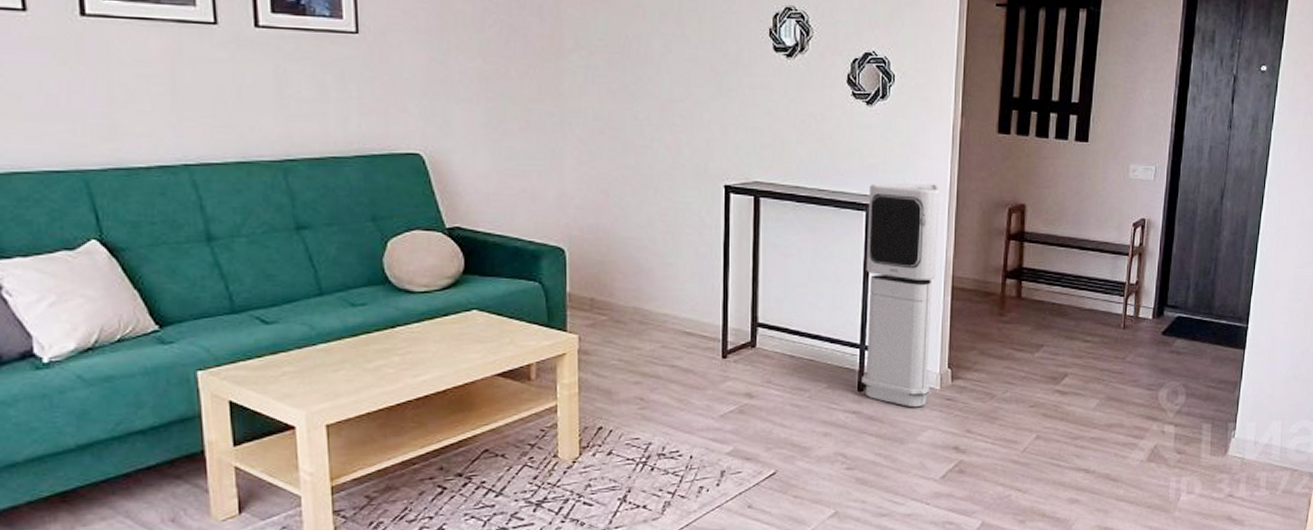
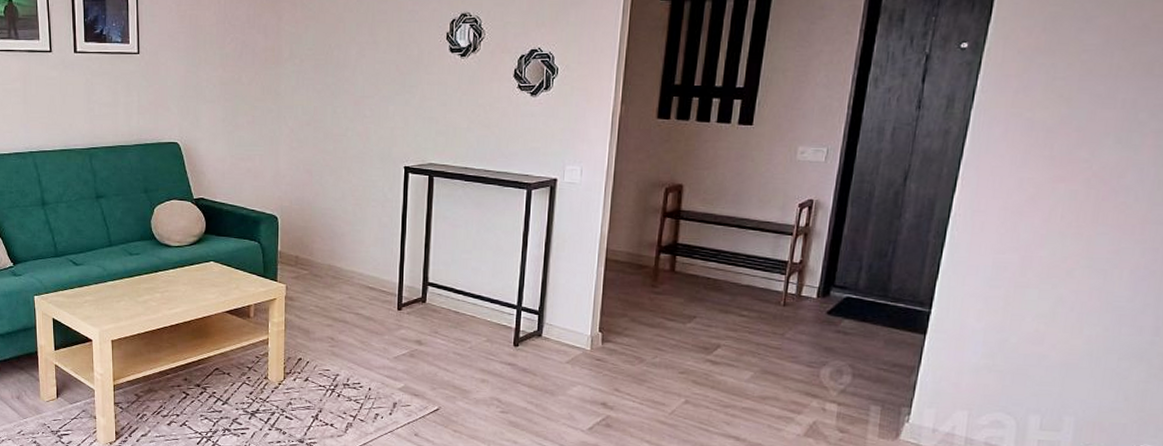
air purifier: present [862,183,940,408] -> none [517,164,597,365]

